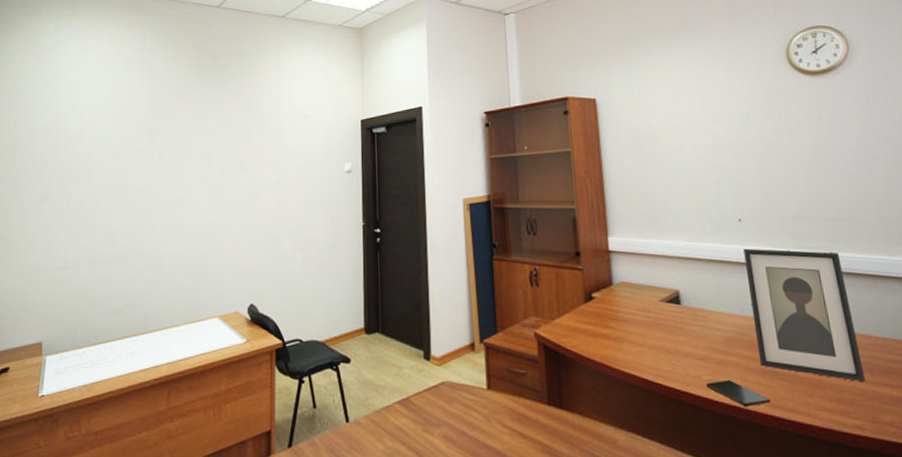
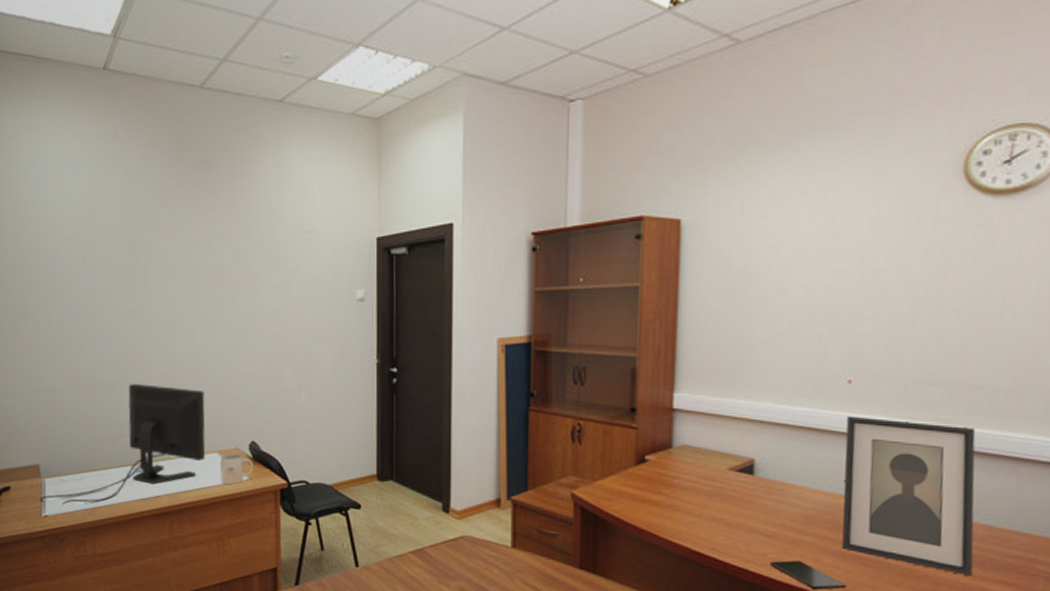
computer monitor: none [37,256,209,382] -> present [39,384,206,505]
mug: none [219,316,251,349] -> present [219,453,254,485]

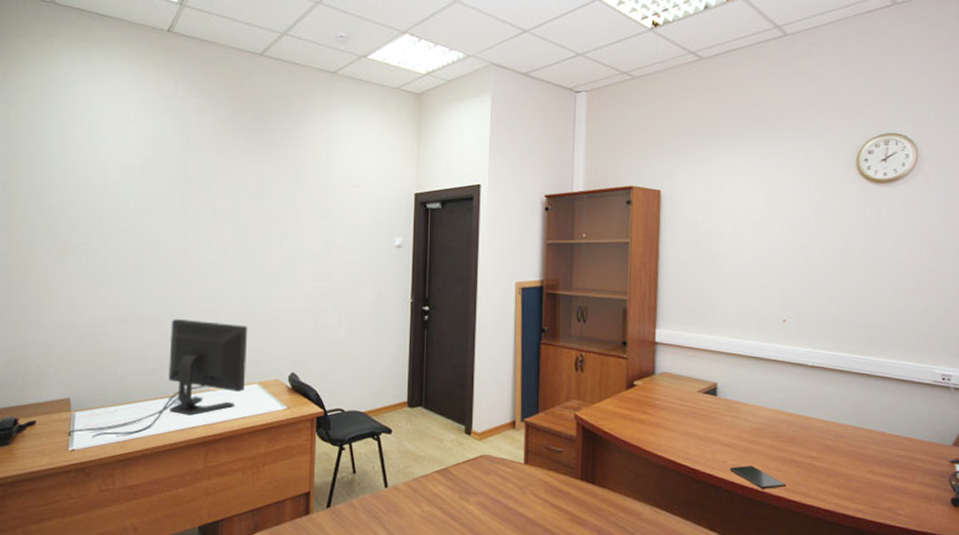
mug: present [219,453,254,485] -> none [258,384,292,415]
picture frame: present [841,416,976,577] -> none [781,347,874,473]

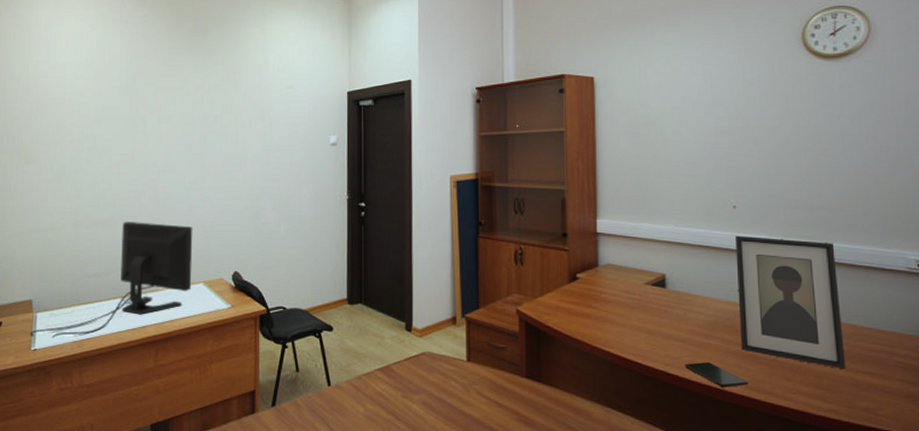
picture frame: none [781,347,874,473] -> present [735,235,846,370]

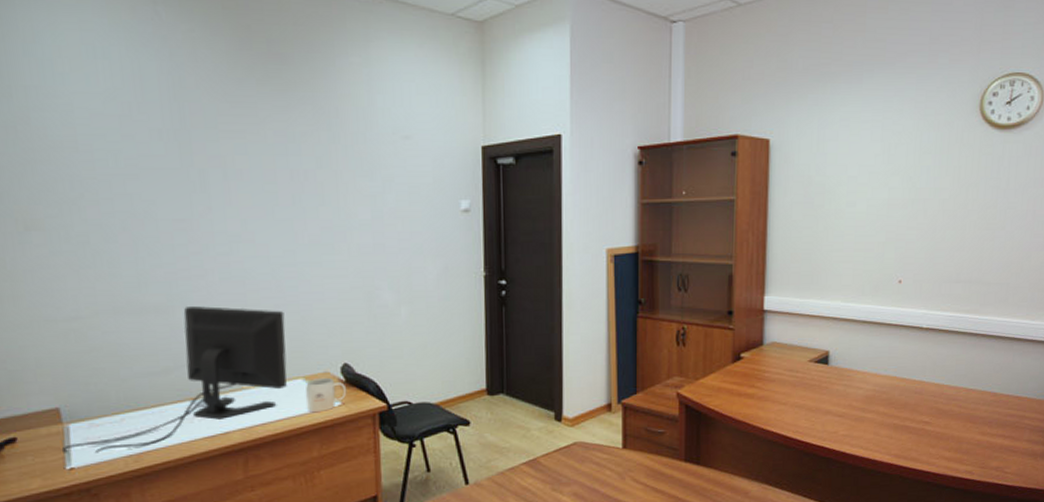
mug: none [204,283,236,313] -> present [305,377,347,413]
smartphone: present [685,362,748,387] -> none [841,435,898,458]
picture frame: present [735,235,846,370] -> none [894,310,987,434]

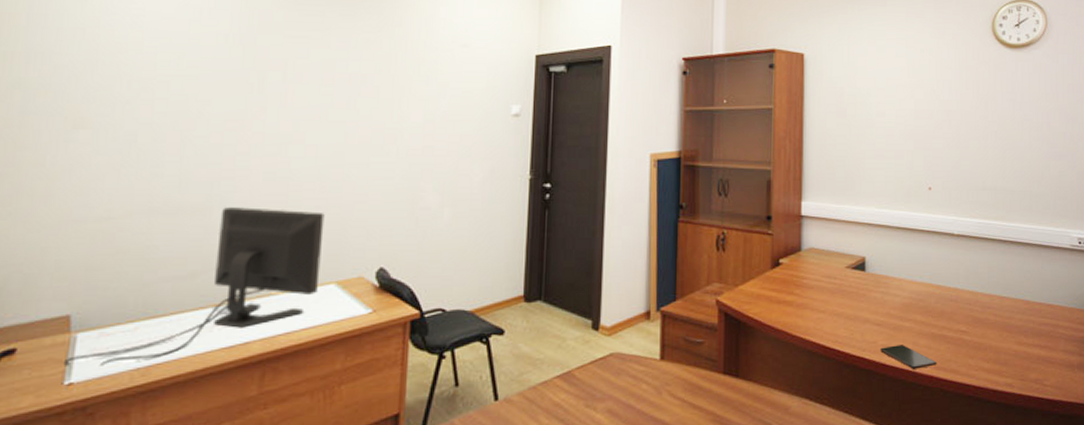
mug: present [305,377,347,413] -> none [335,282,380,321]
smartphone: none [841,435,898,458] -> present [880,345,937,369]

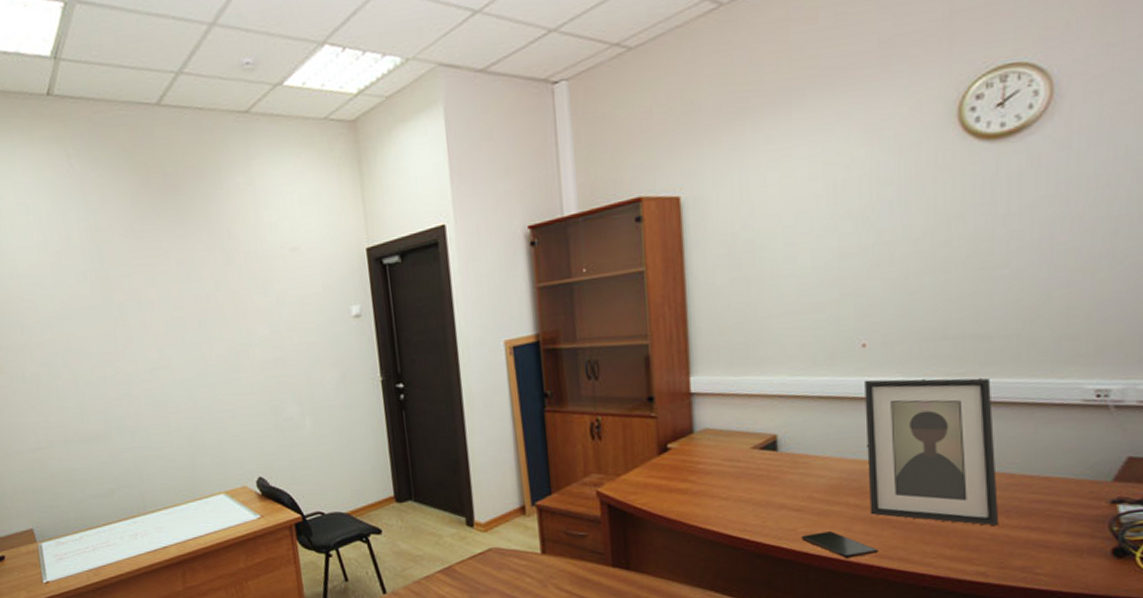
computer monitor: present [63,207,325,366] -> none [38,430,211,569]
picture frame: none [929,216,1020,344] -> present [865,377,999,527]

